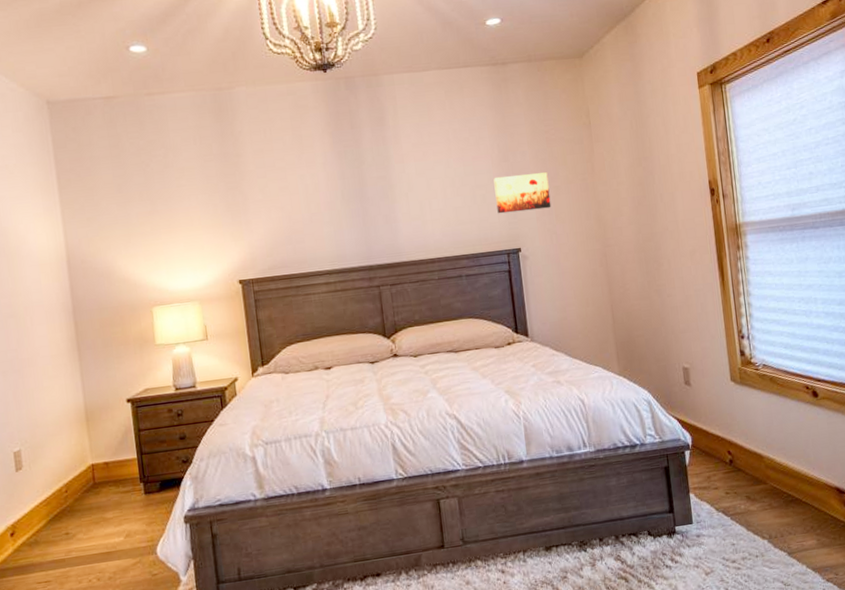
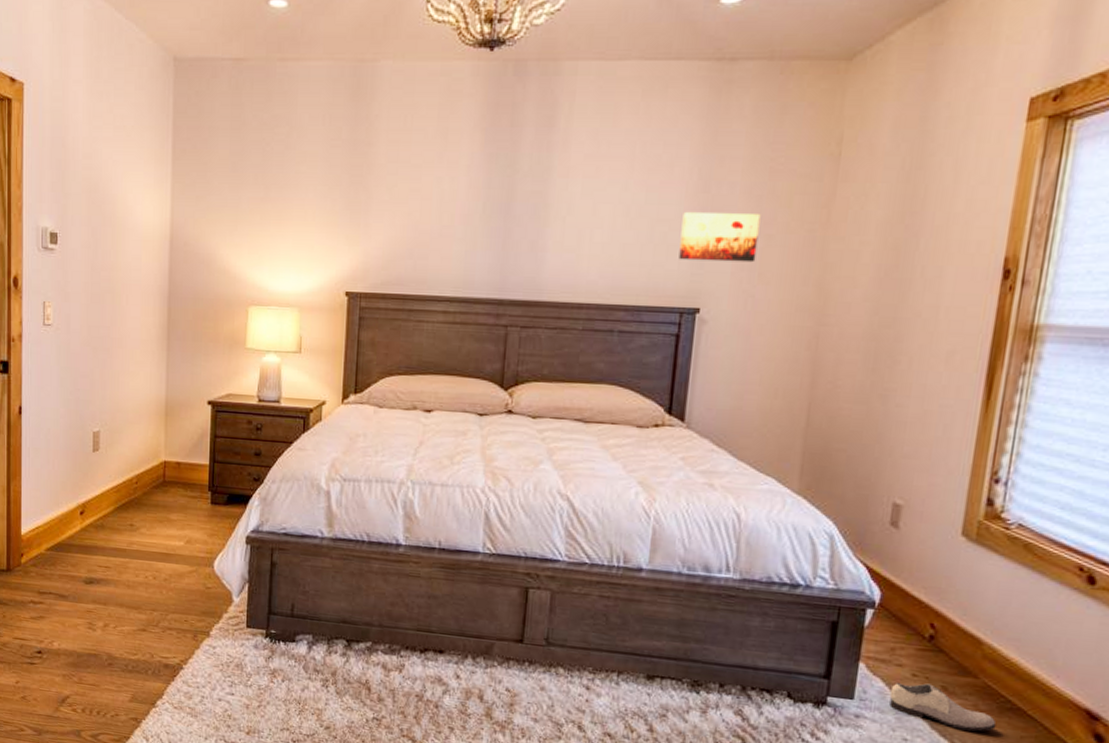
shoe: none [714,497,787,526] -> present [889,683,997,732]

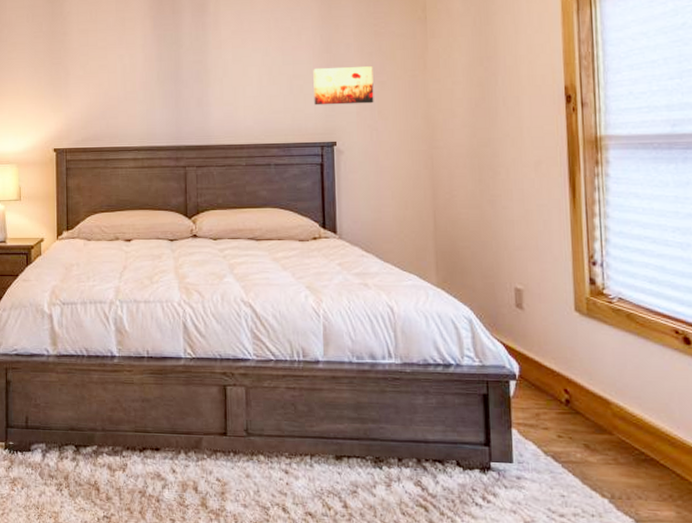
shoe: present [889,683,997,732] -> none [542,443,637,483]

